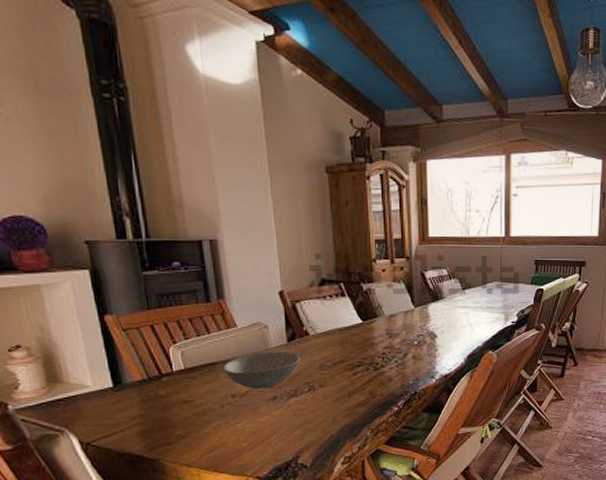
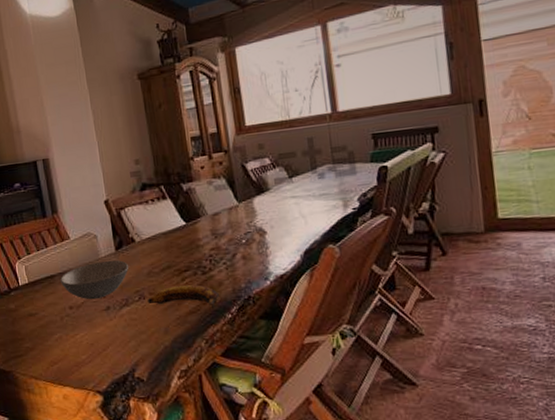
banana: none [318,379,389,401] -> present [148,284,220,308]

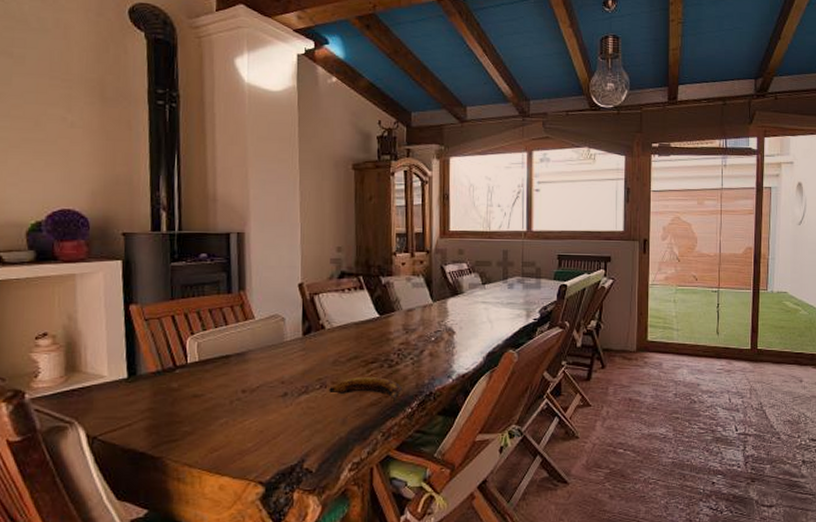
soup bowl: present [59,260,128,300] -> none [235,345,314,385]

